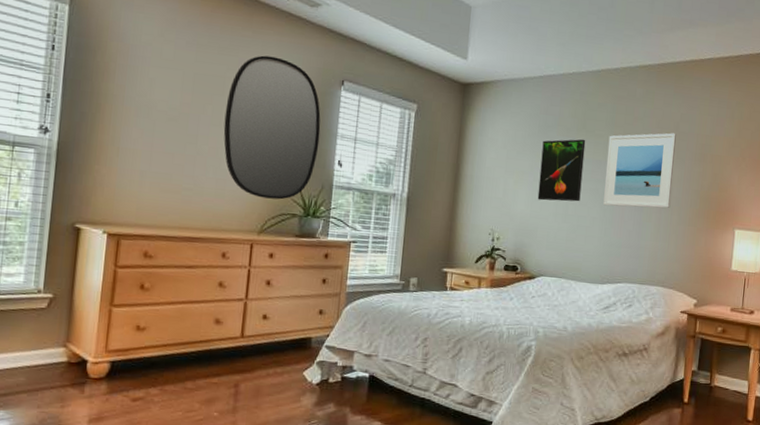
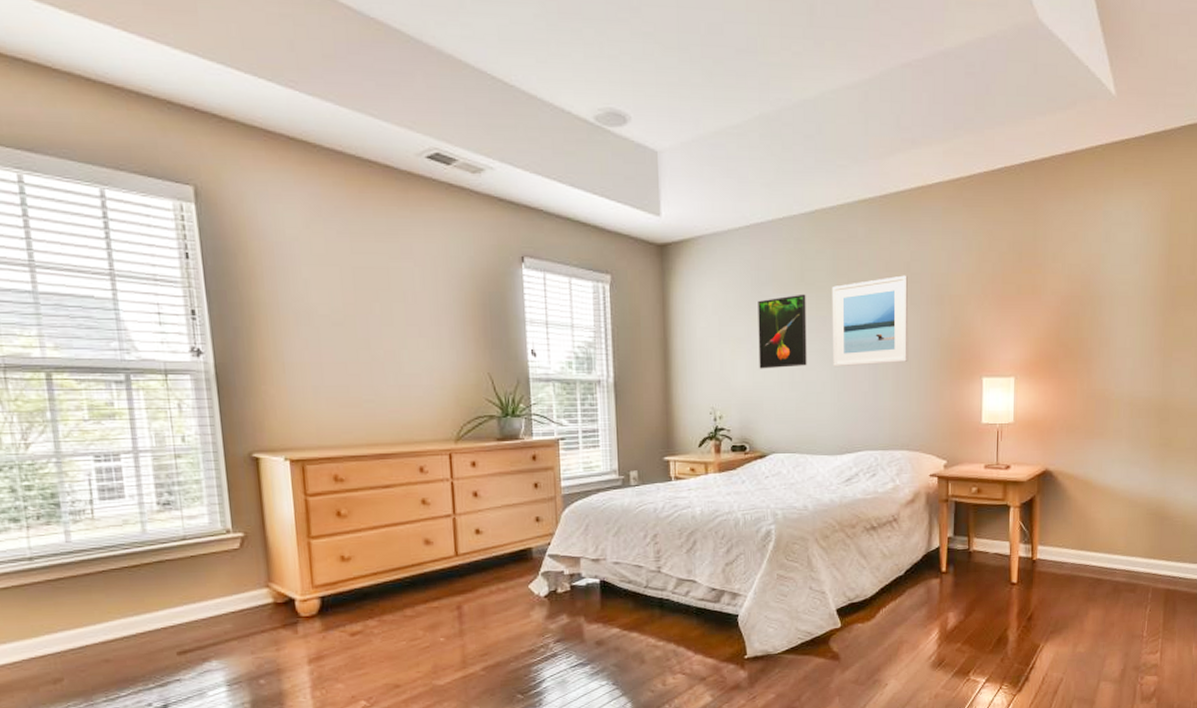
home mirror: present [223,55,321,200] -> none [394,237,507,401]

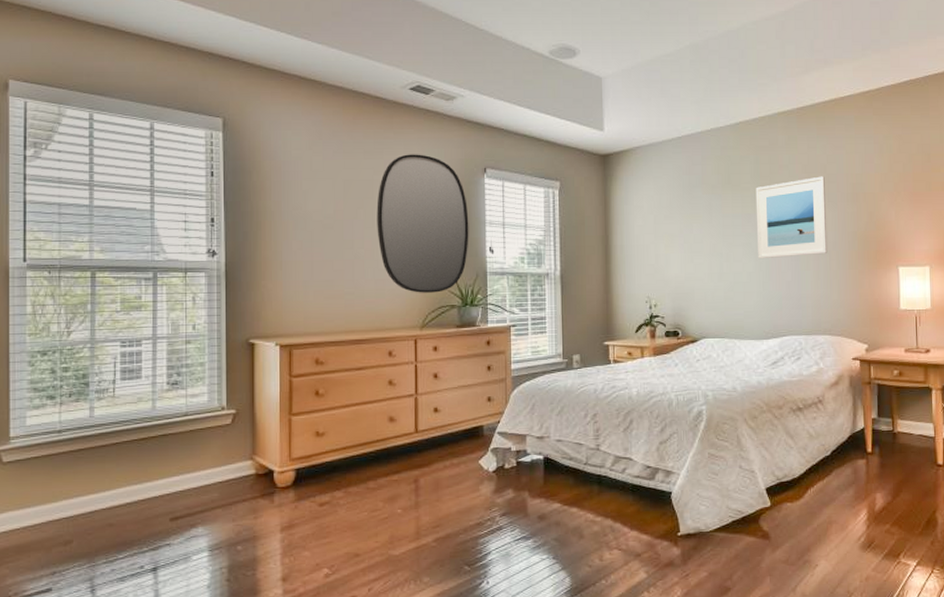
home mirror: none [394,237,507,401] -> present [376,154,469,293]
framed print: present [758,294,807,369] -> none [689,194,734,262]

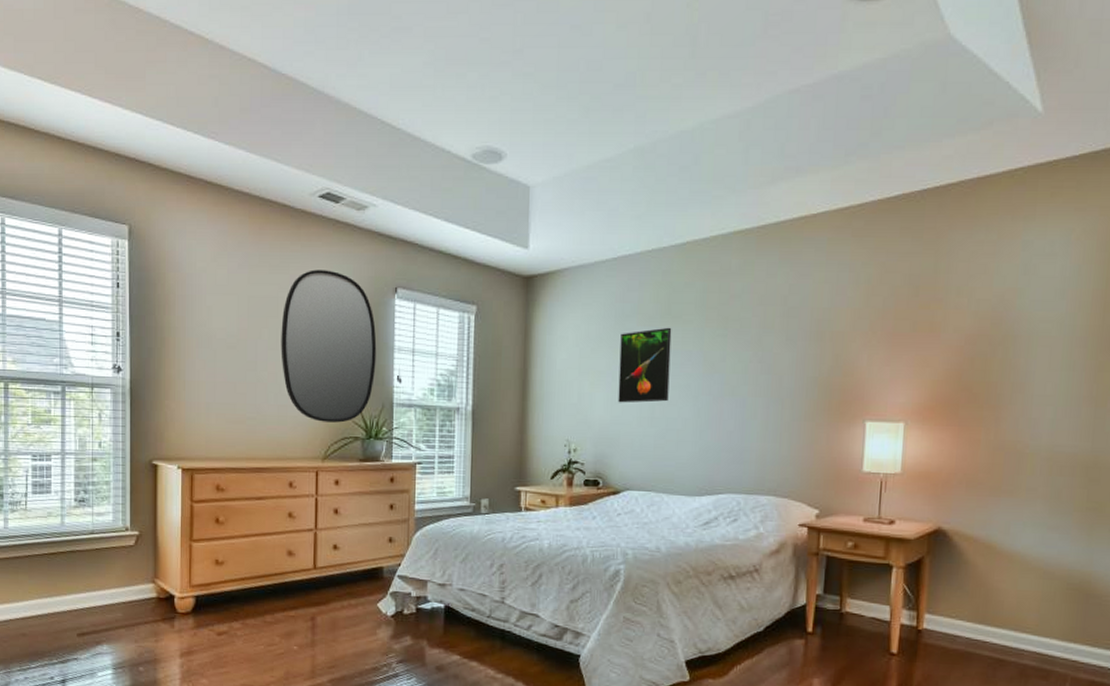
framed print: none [689,194,734,262] -> present [618,327,672,403]
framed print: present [755,176,828,259] -> none [697,309,784,404]

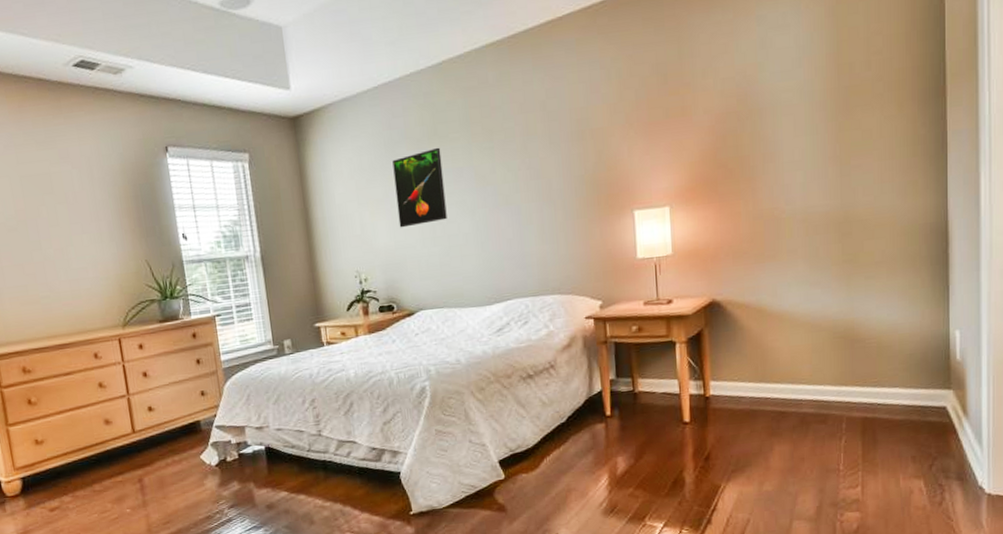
home mirror: present [281,269,377,423] -> none [57,138,161,291]

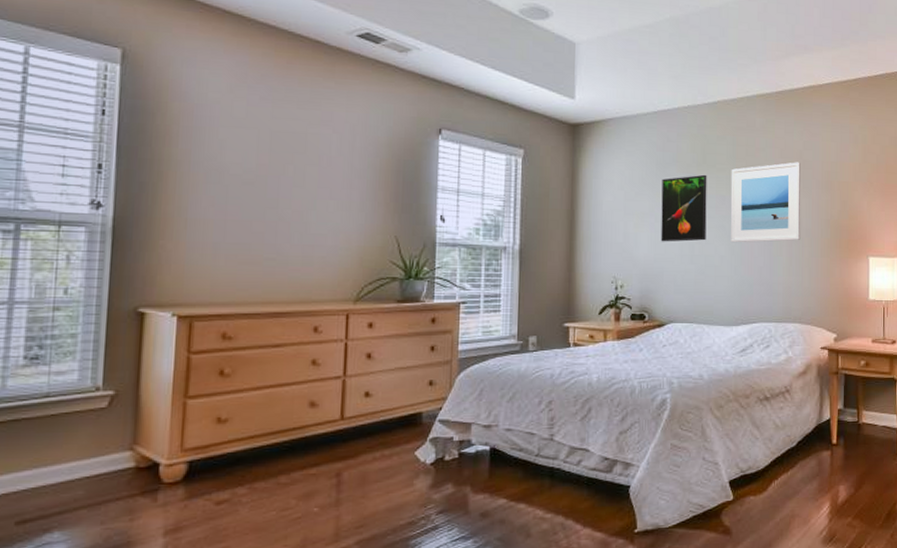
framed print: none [466,114,552,218] -> present [730,162,801,243]

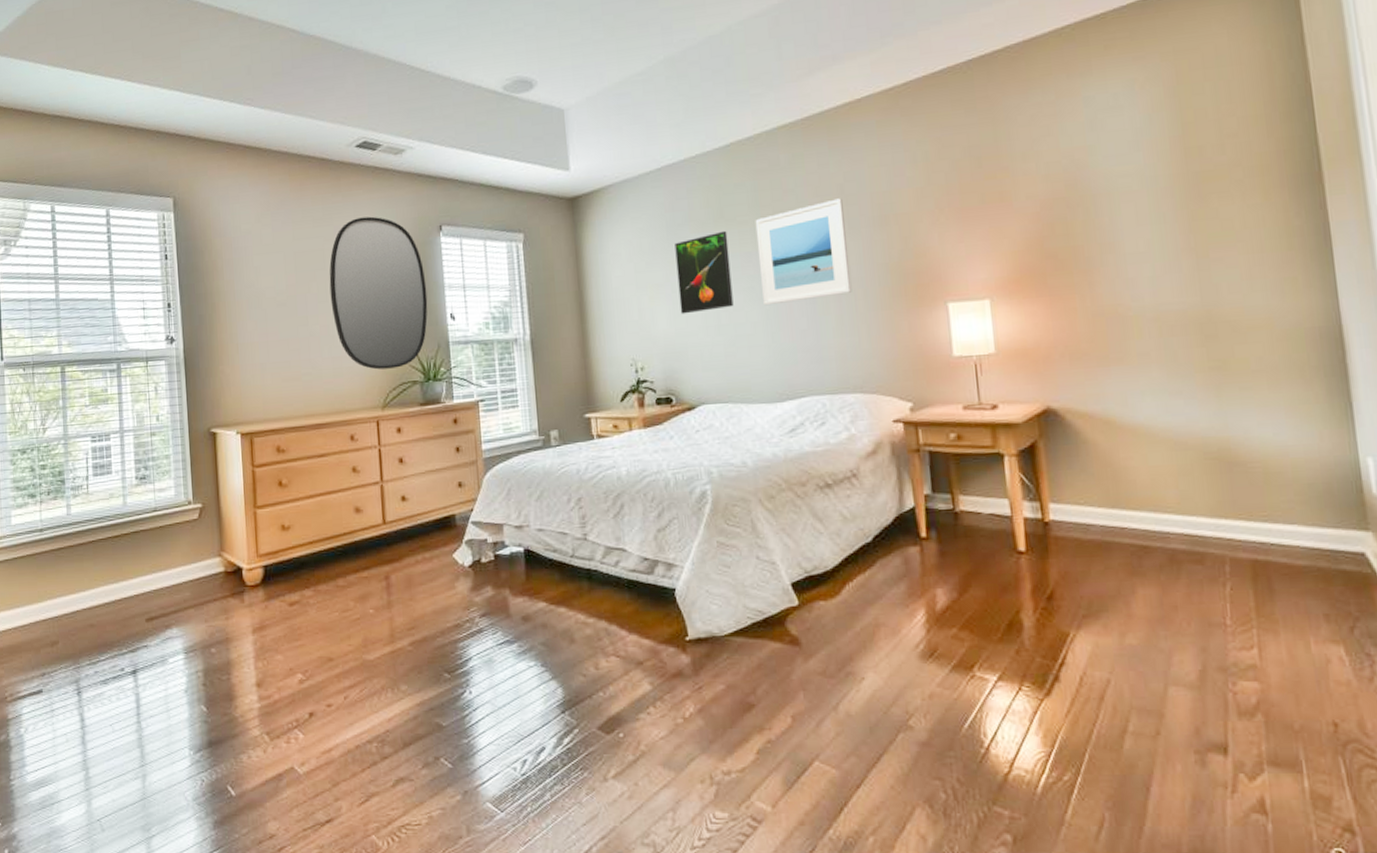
home mirror: none [308,107,419,263] -> present [329,216,428,370]

